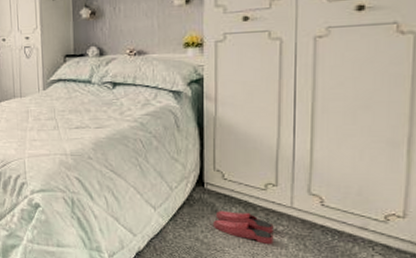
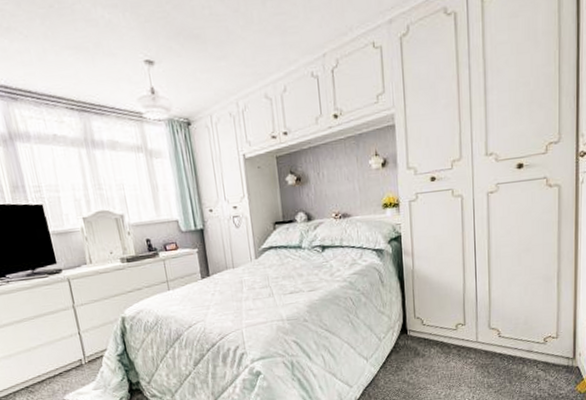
slippers: present [212,211,274,244] -> none [416,352,465,376]

